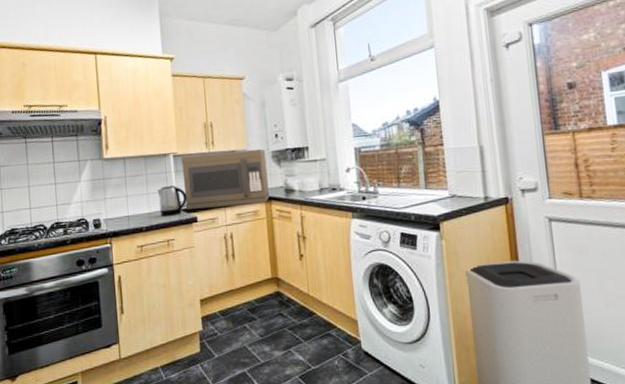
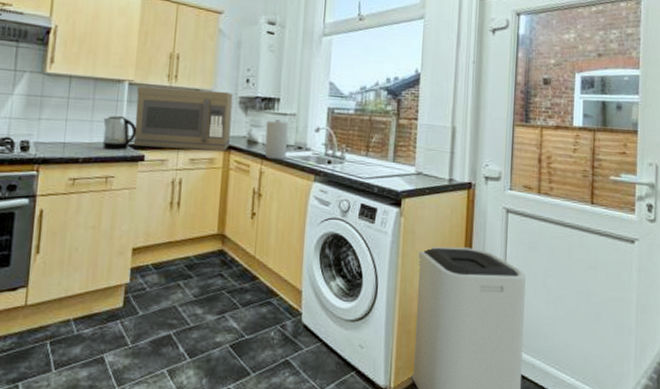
paper towel holder: none [300,166,323,203] -> present [264,119,288,160]

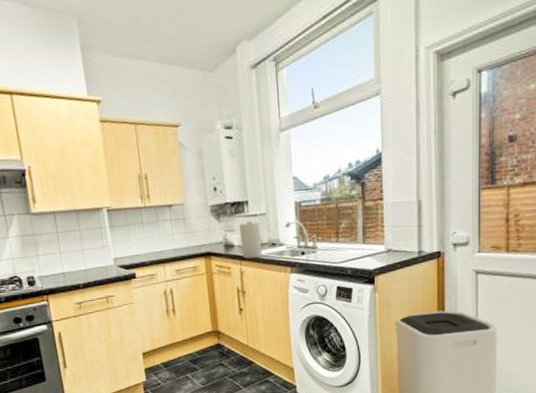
kettle: present [102,115,137,151] -> none [92,241,124,274]
microwave: present [134,86,233,151] -> none [116,202,209,266]

